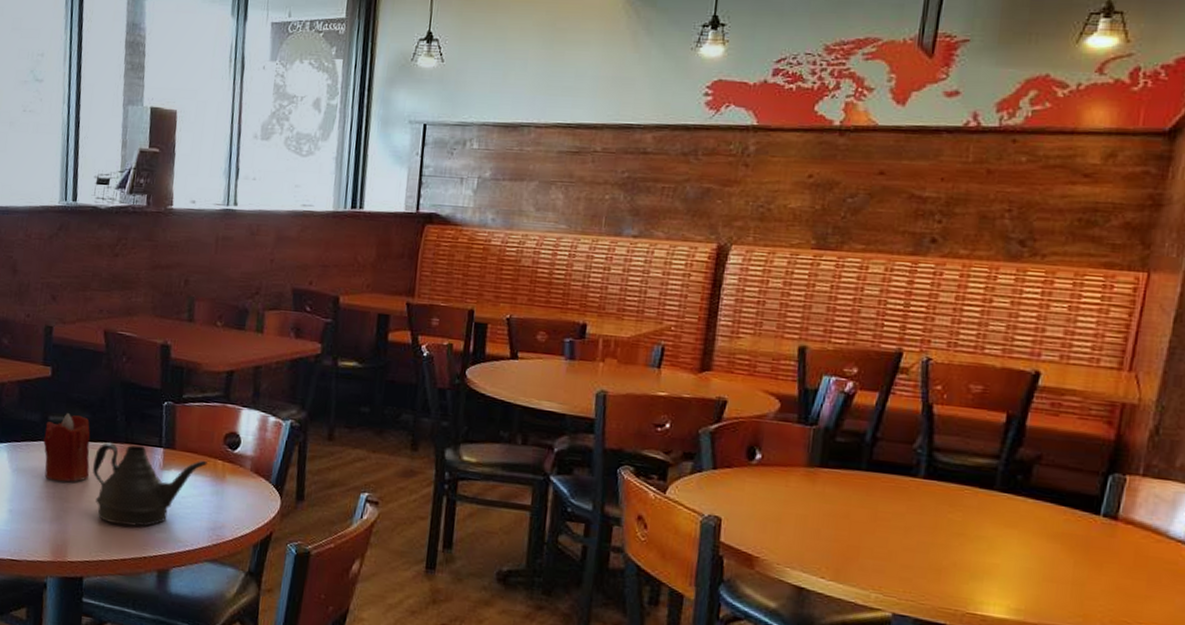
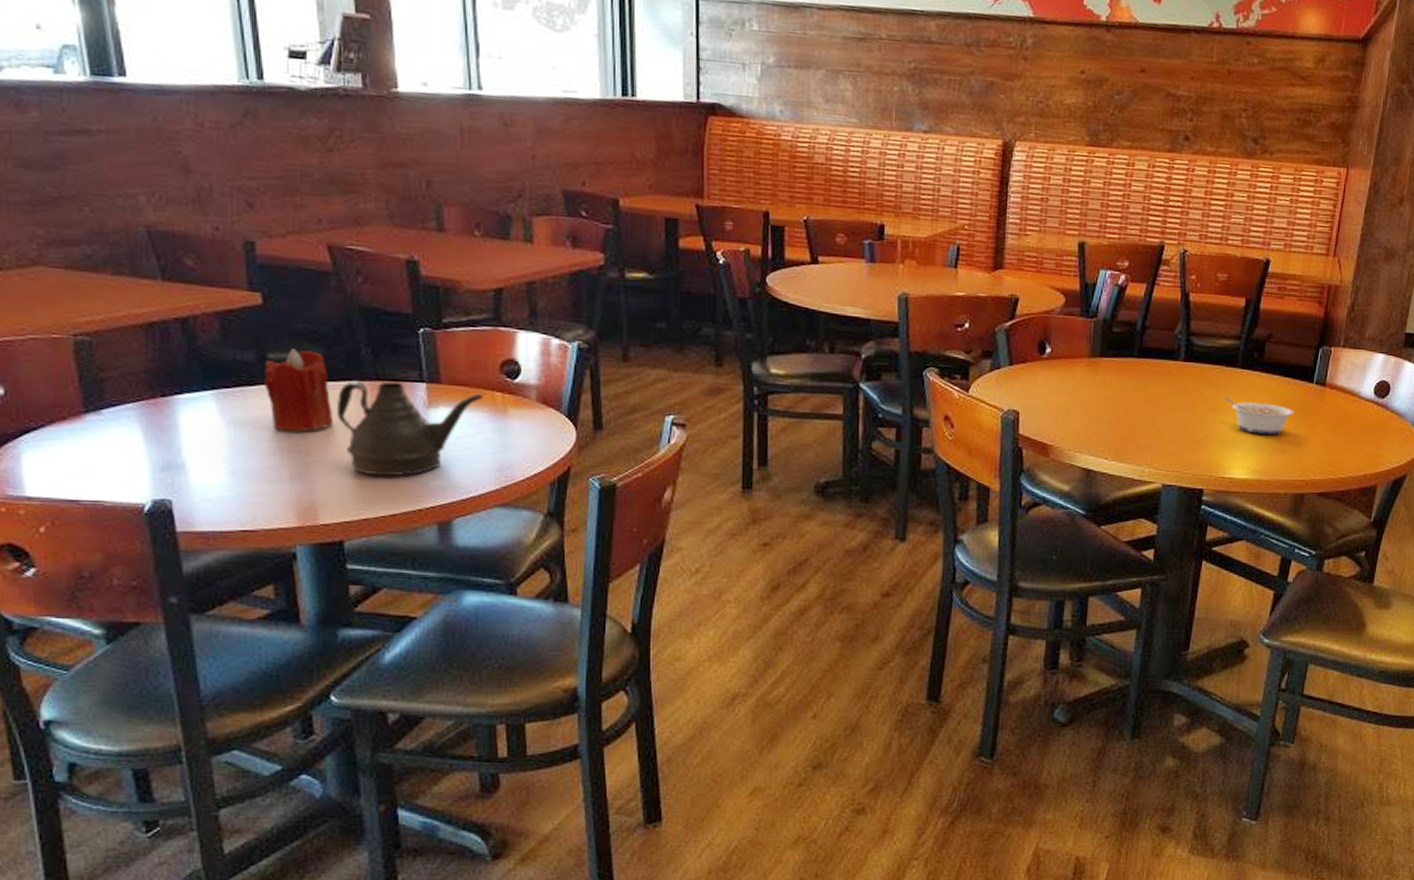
legume: none [975,522,1072,571] -> present [1223,397,1293,434]

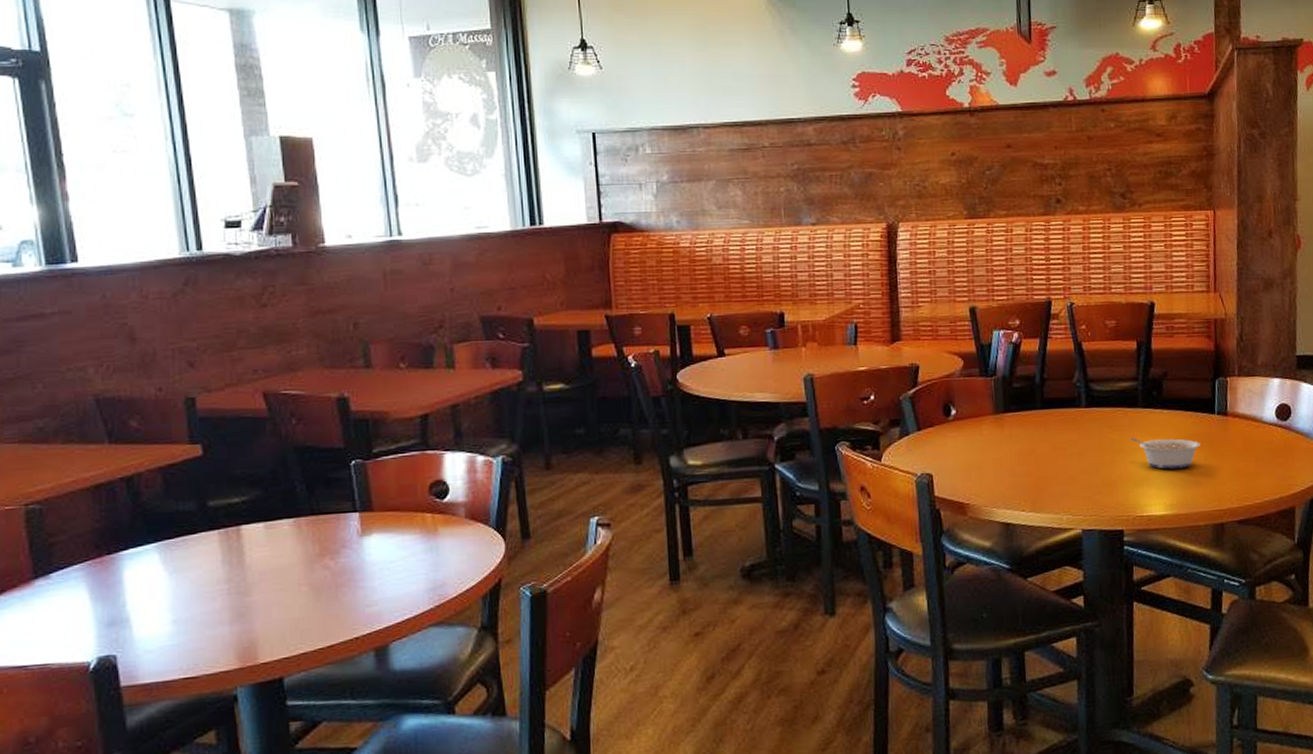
candle: present [264,349,334,432] -> none [205,494,272,575]
teapot: present [337,381,483,477] -> none [275,514,414,609]

